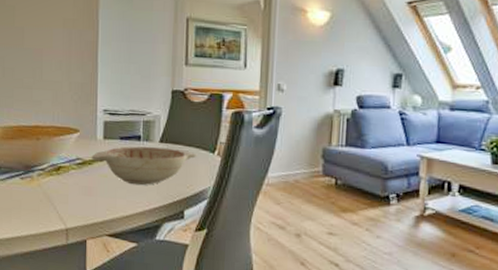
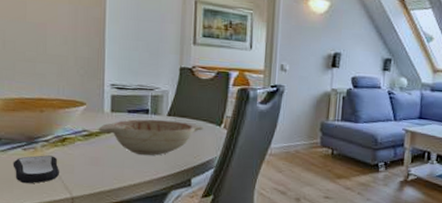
remote control: none [11,184,54,214] -> present [13,155,59,184]

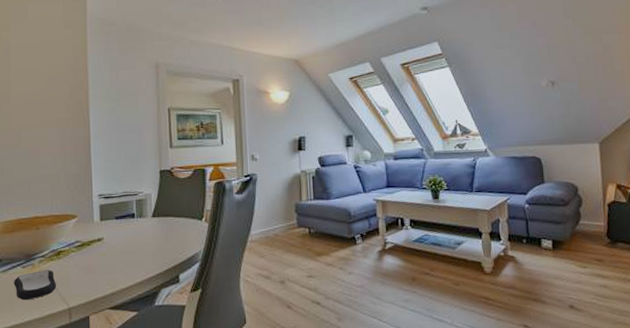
decorative bowl: present [98,119,205,156] -> none [89,221,187,259]

